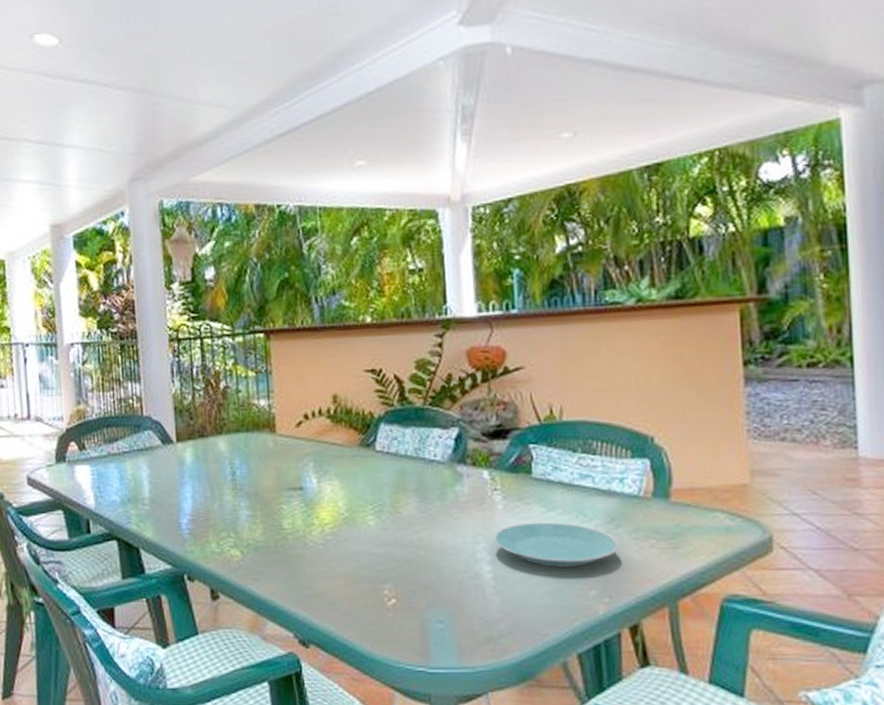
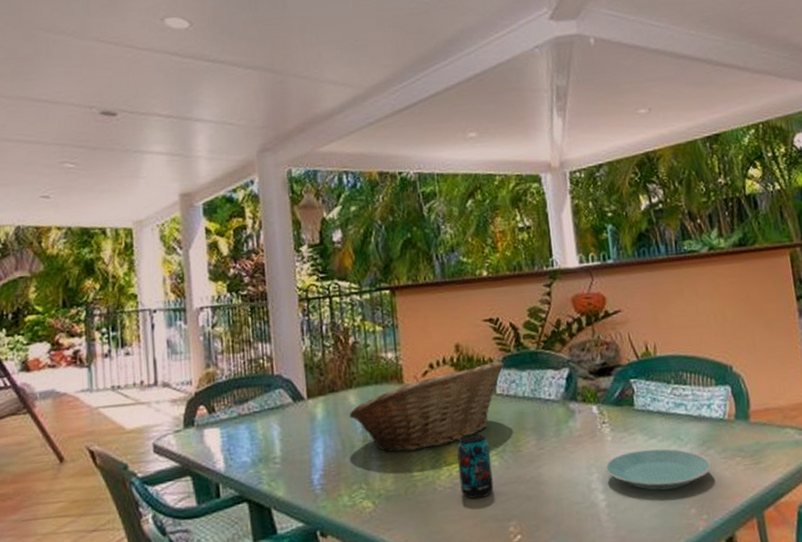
fruit basket: none [219,415,385,503] -> present [349,360,504,452]
beverage can: none [330,490,369,557] -> present [457,433,494,499]

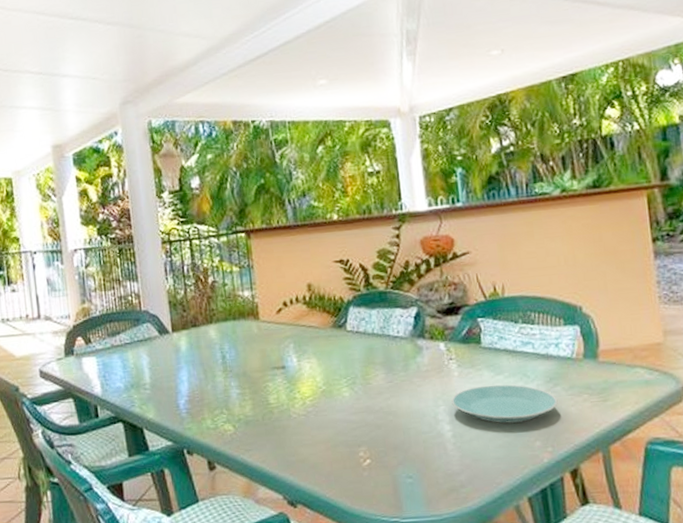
fruit basket: present [349,360,504,452] -> none [210,299,354,382]
beverage can: present [457,433,494,499] -> none [310,367,345,425]

